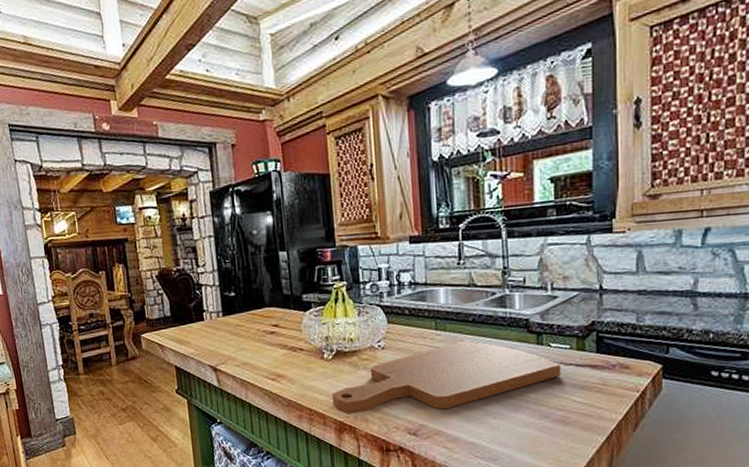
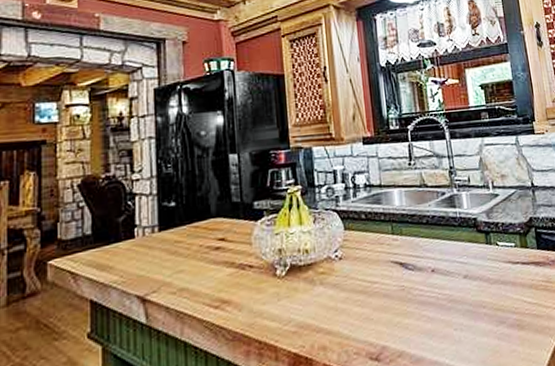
cutting board: present [332,340,561,414] -> none [285,244,510,343]

